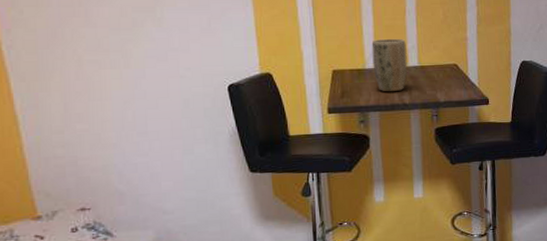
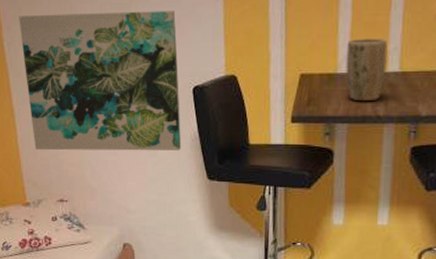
wall art: none [21,14,220,158] -> present [19,11,182,151]

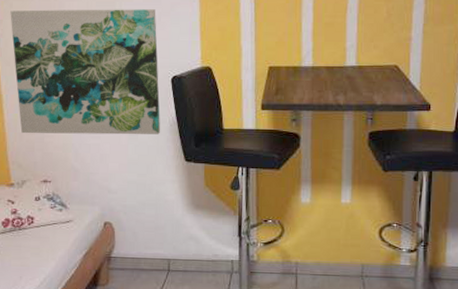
plant pot: present [345,38,388,102] -> none [309,36,345,92]

